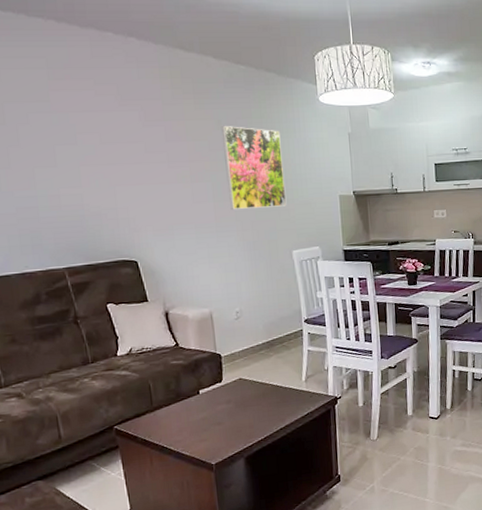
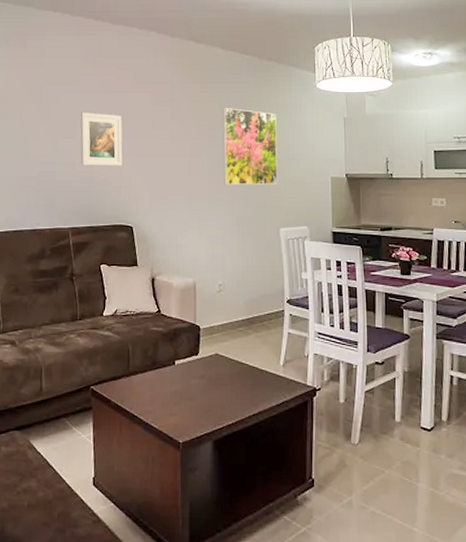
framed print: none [58,136,116,198] -> present [80,112,123,167]

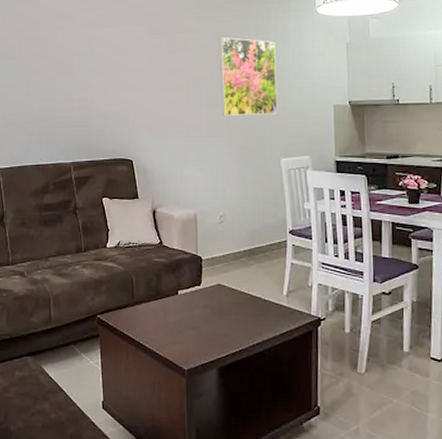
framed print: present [80,112,123,167] -> none [78,48,120,101]

